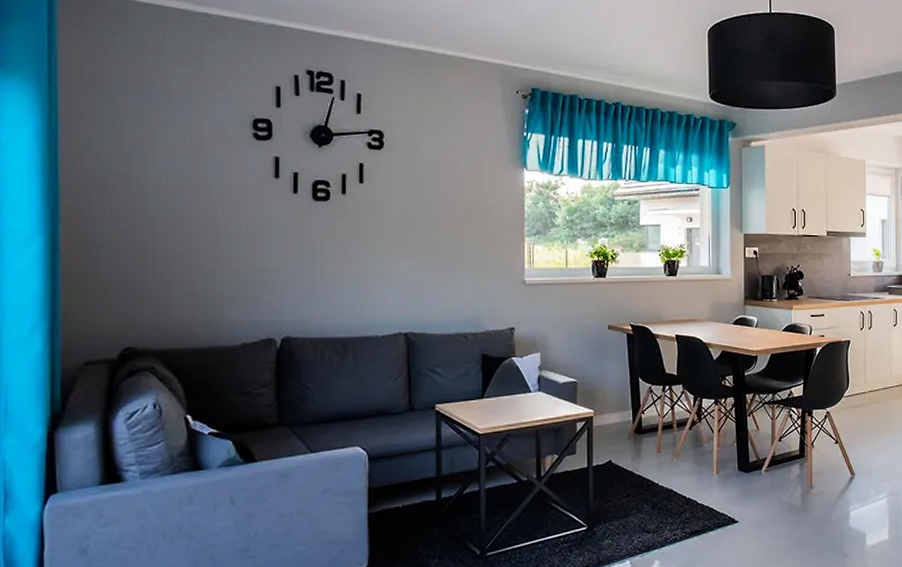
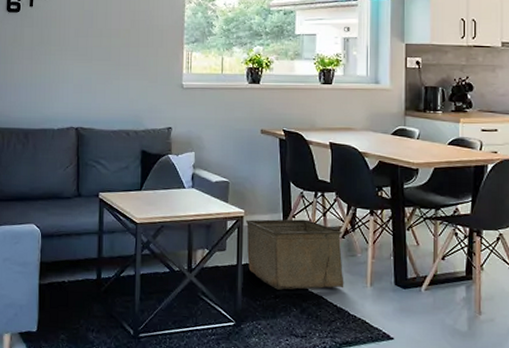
storage bin: none [595,414,692,488] -> present [245,219,344,290]

